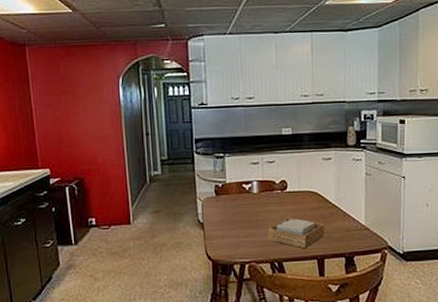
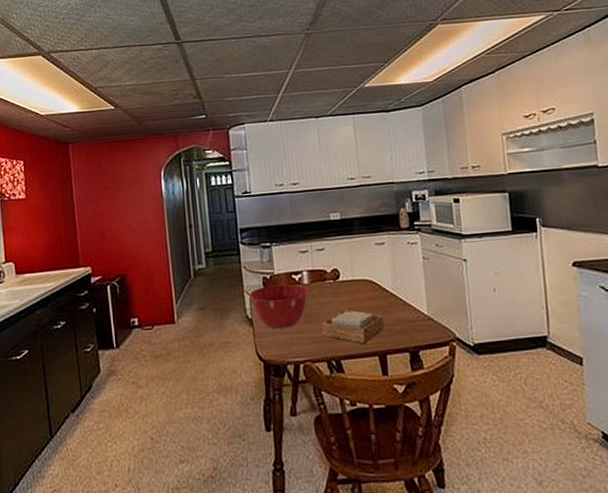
mixing bowl: none [201,192,257,233] -> present [249,284,309,329]

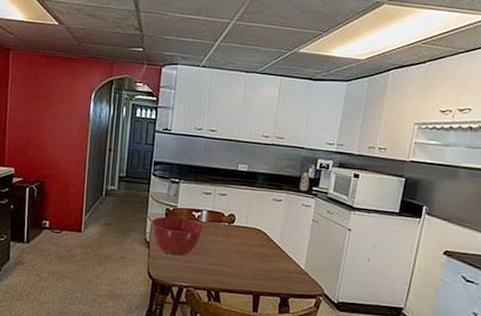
napkin holder: present [322,309,385,345] -> none [209,250,265,283]

